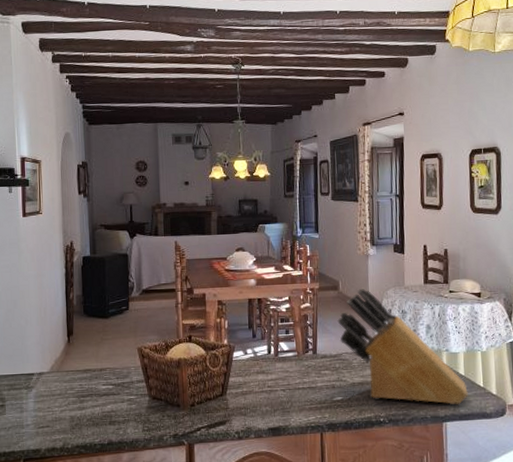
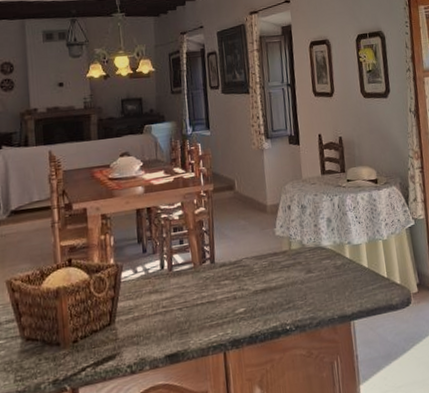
knife block: present [337,288,469,404] -> none [235,185,375,306]

